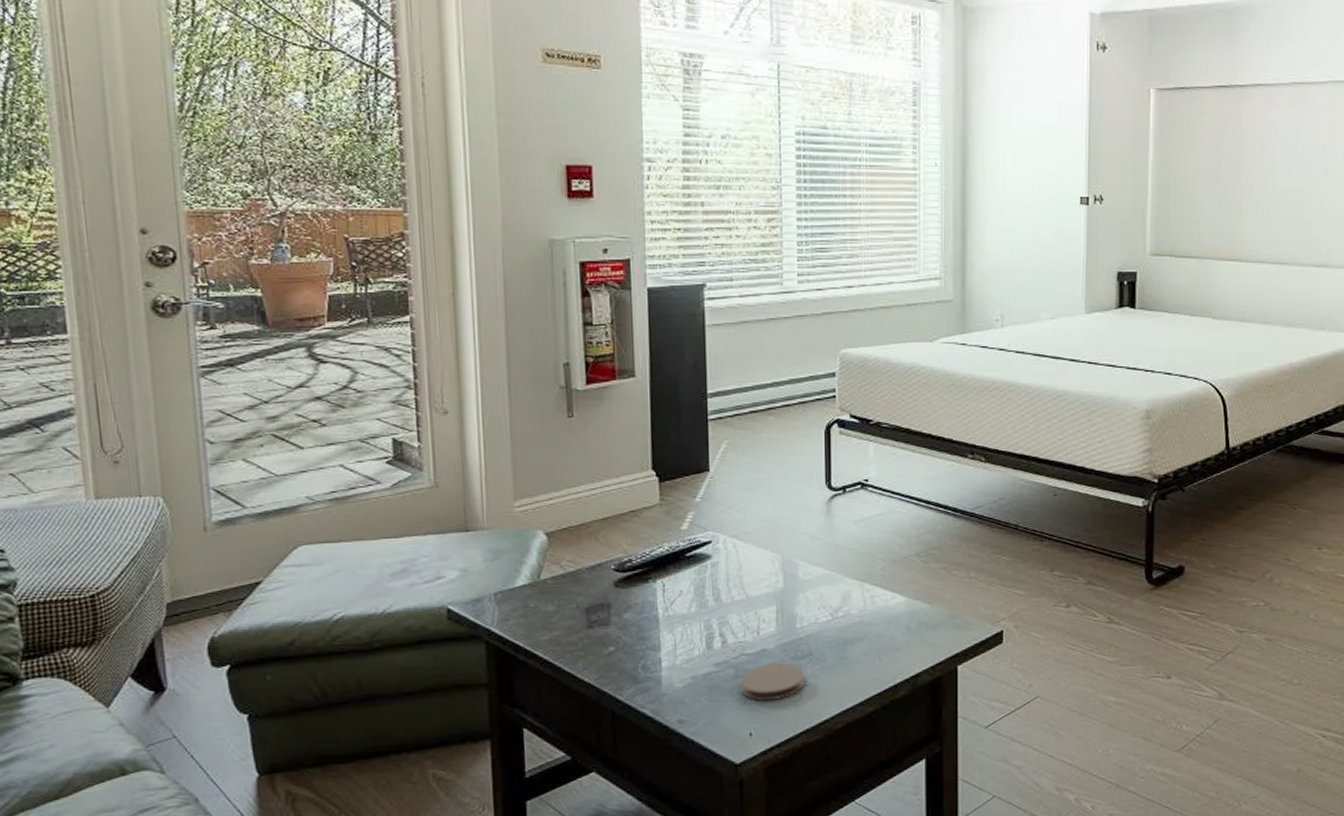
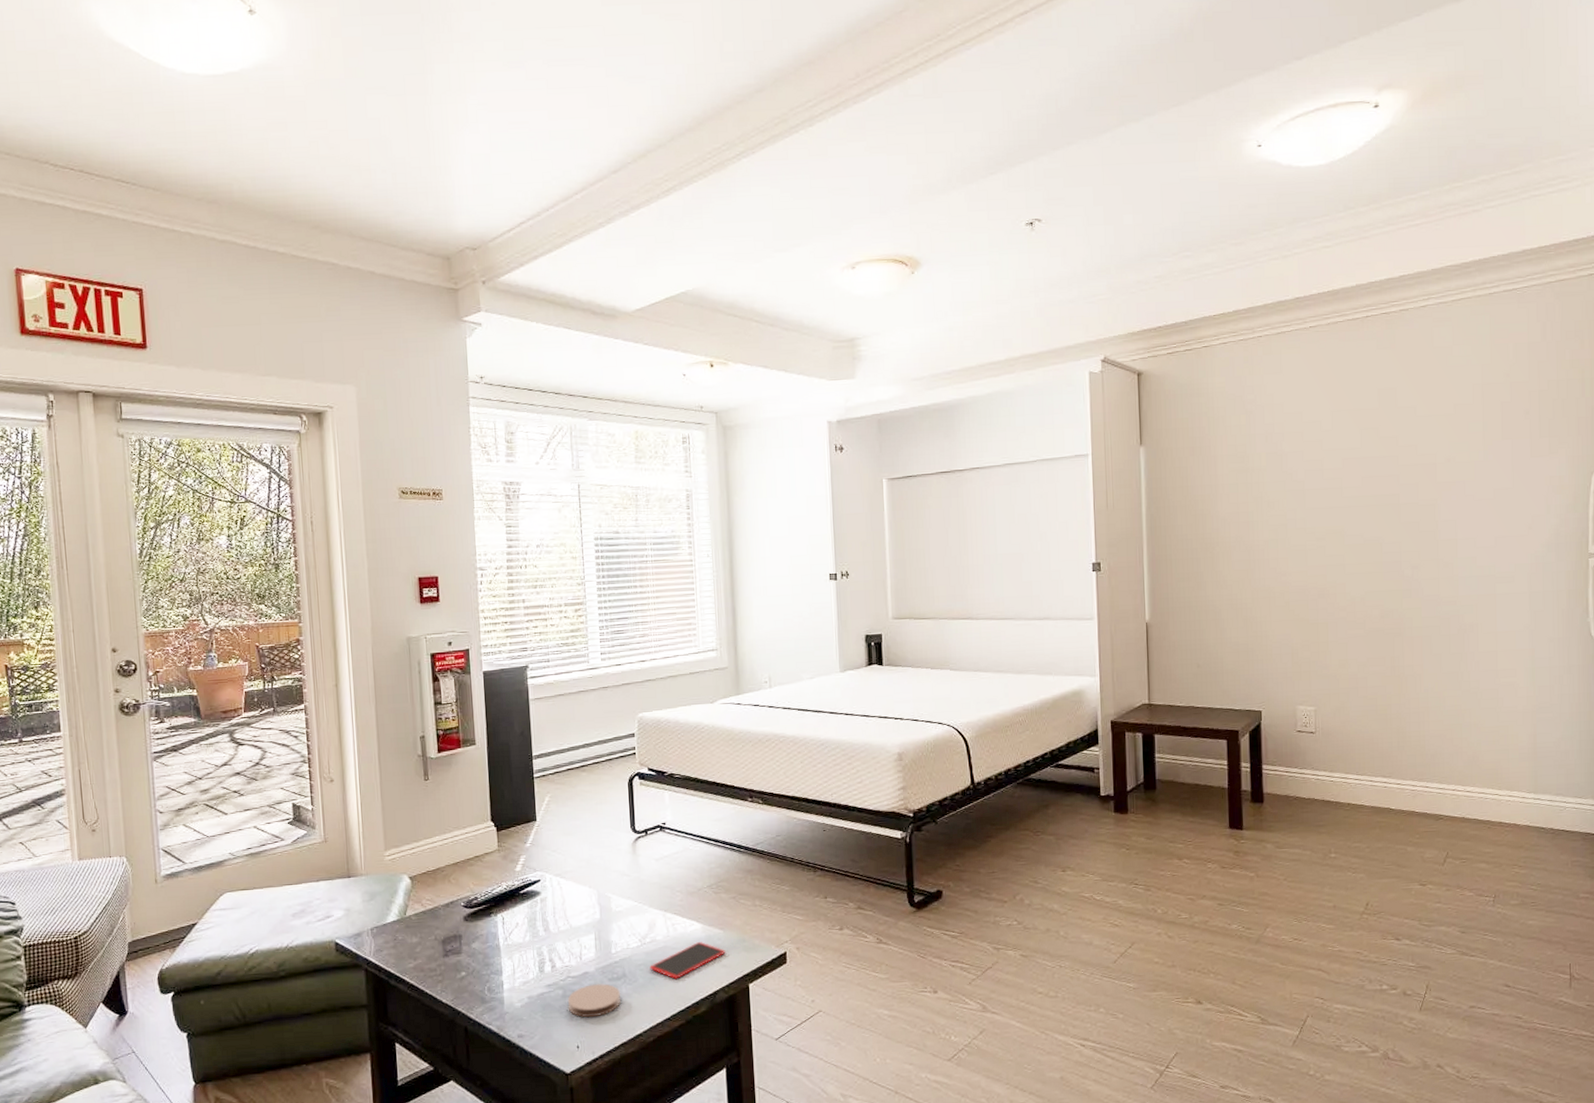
smartphone: none [841,617,932,659] -> present [650,942,726,979]

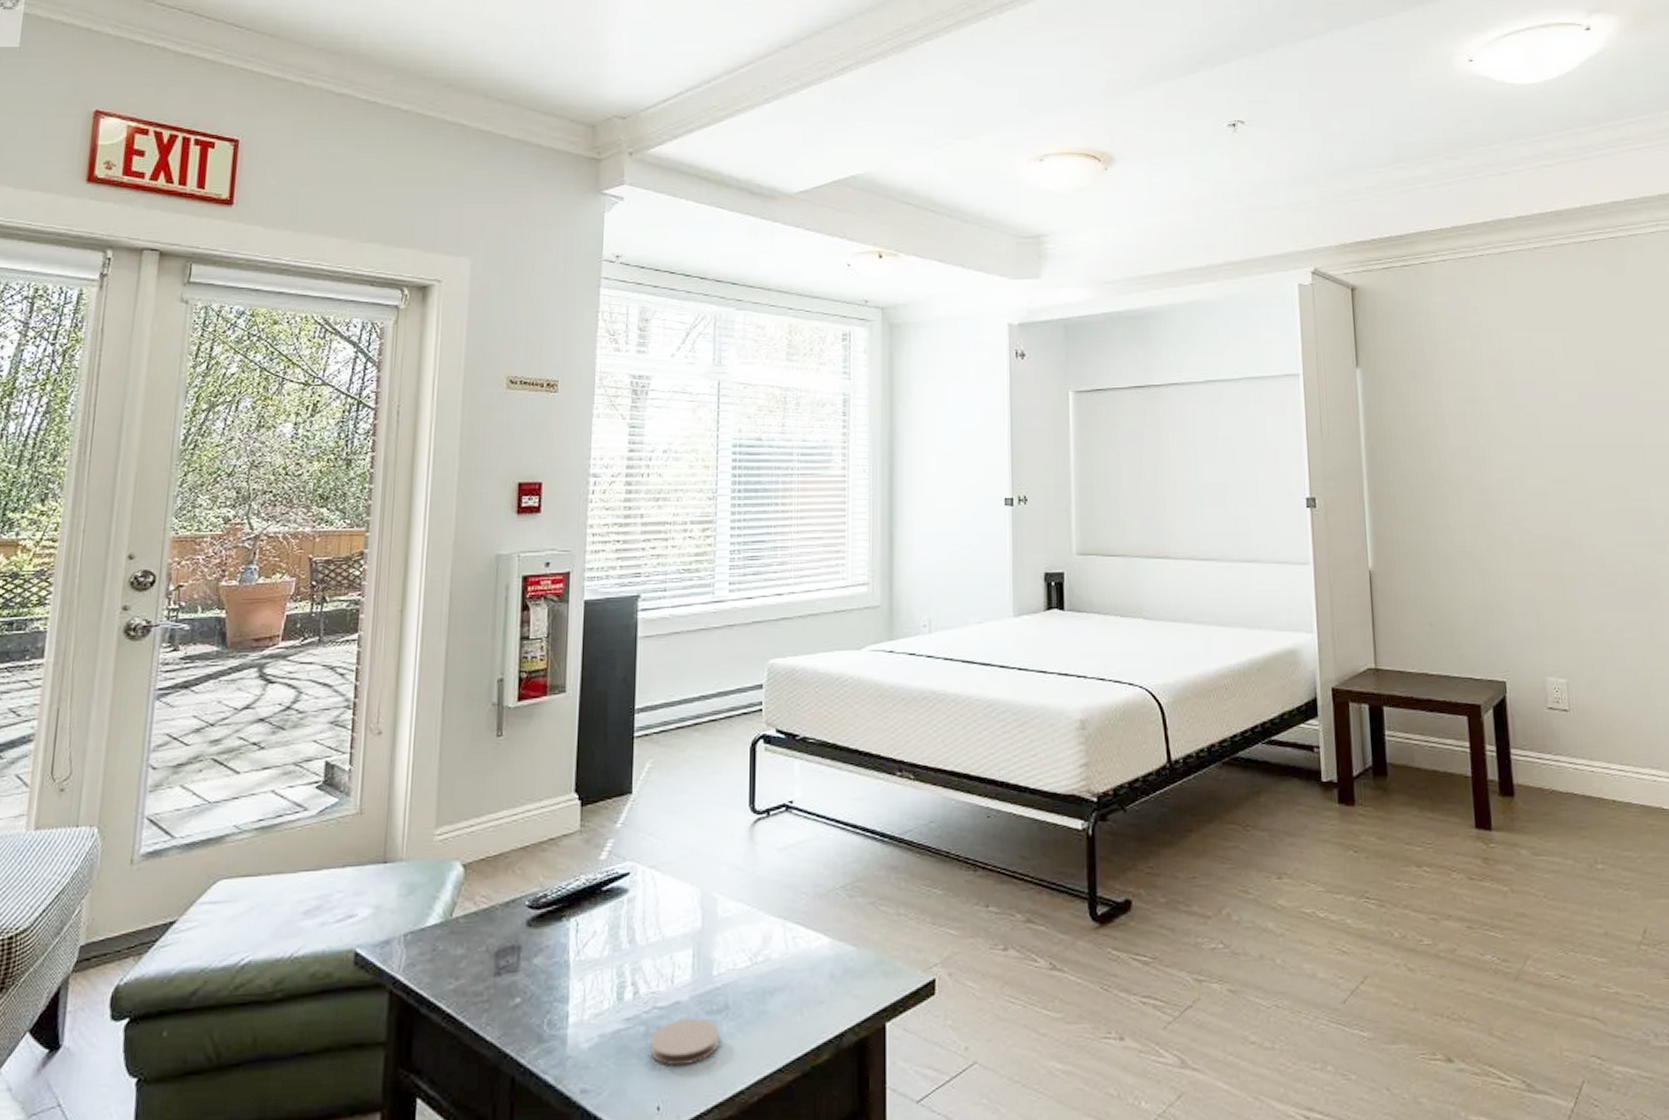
smartphone: present [650,942,726,979] -> none [760,963,858,1014]

